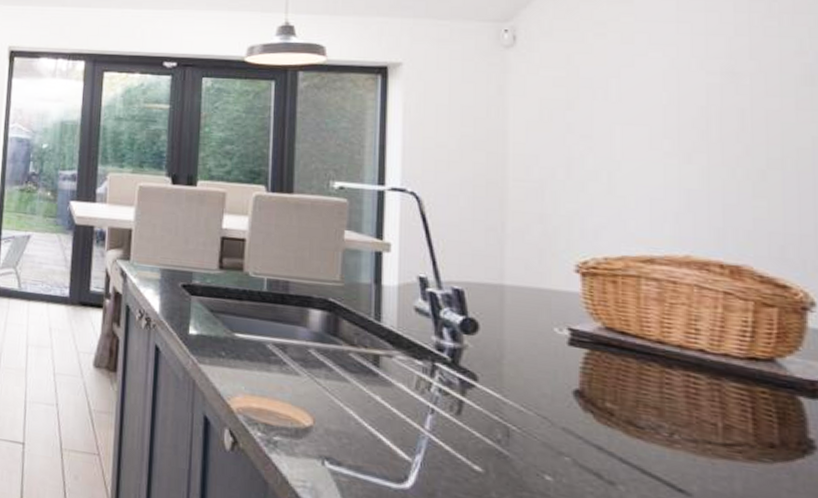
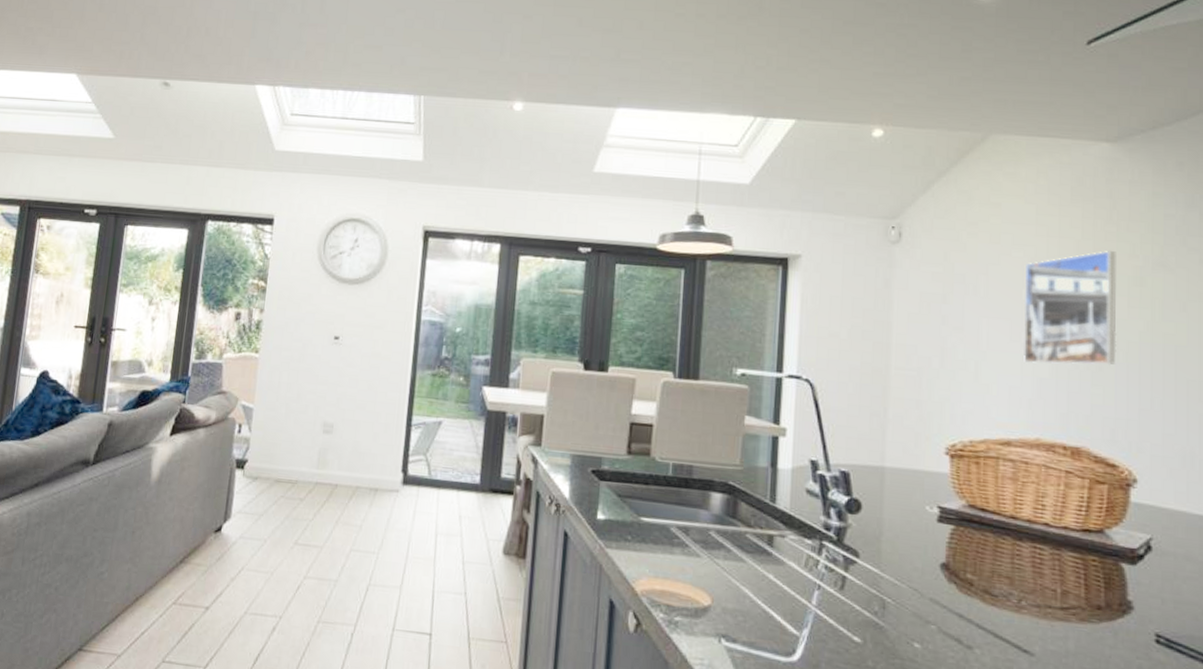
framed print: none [665,48,783,175] -> present [1022,251,1117,366]

